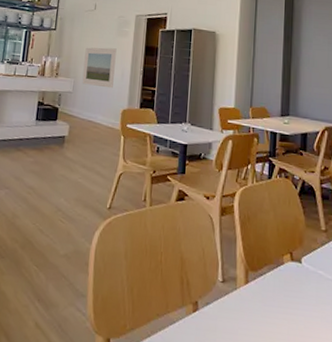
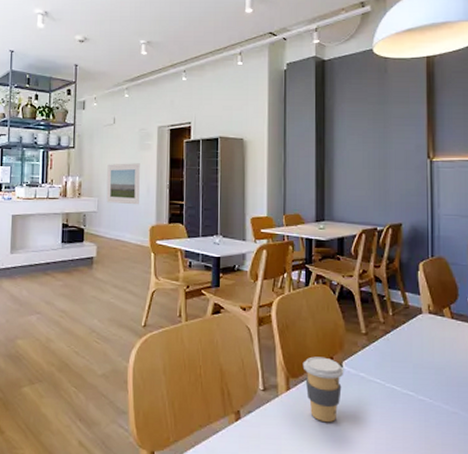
coffee cup: none [262,250,303,321] -> present [302,356,344,423]

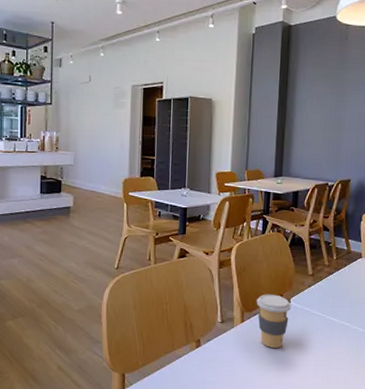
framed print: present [106,163,140,205] -> none [82,120,115,160]

